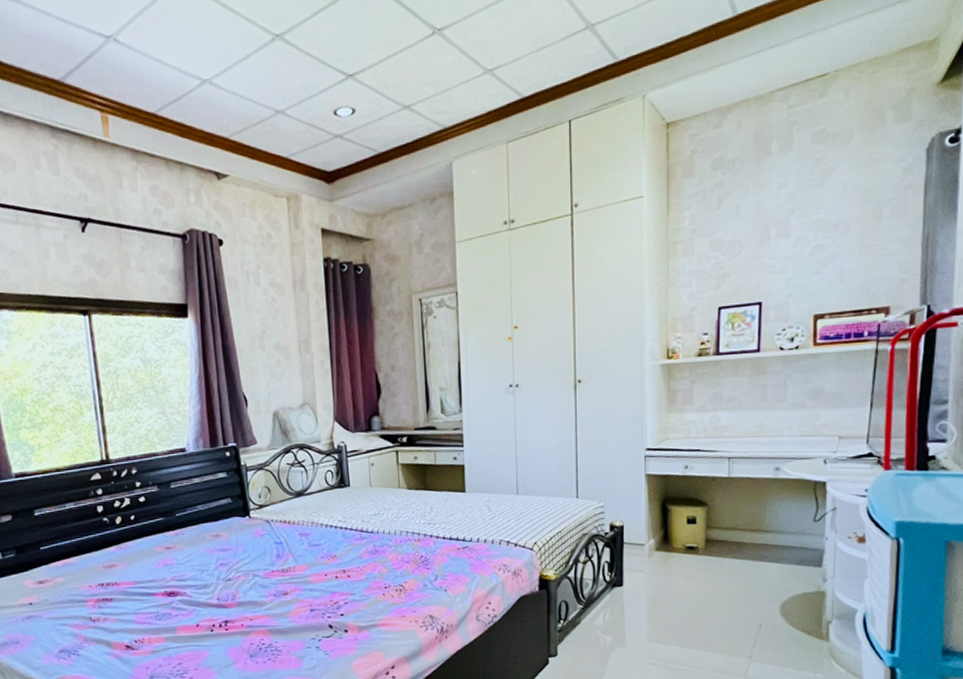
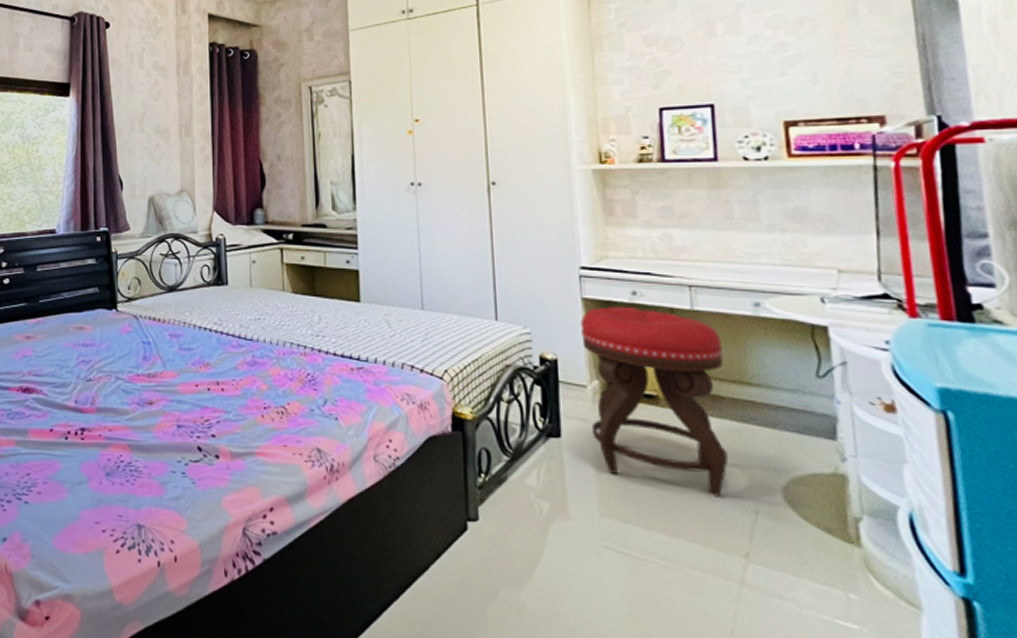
stool: none [644,478,749,618] -> present [581,306,728,497]

